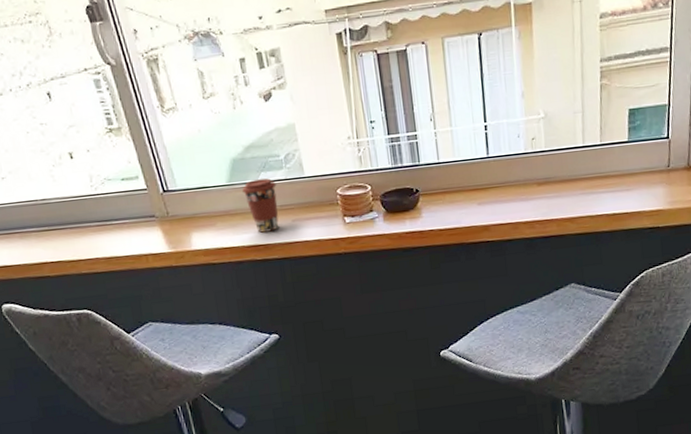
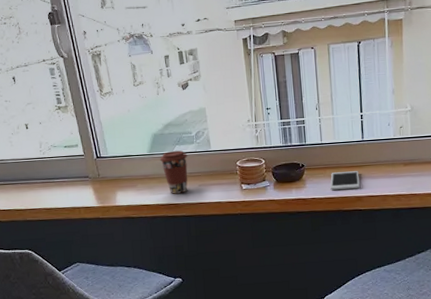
cell phone: none [450,194,486,220] -> present [330,171,360,191]

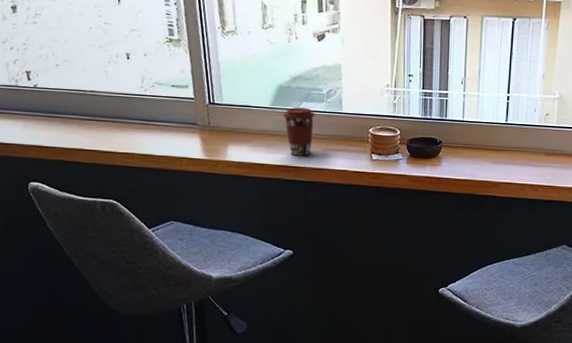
cell phone: present [330,171,360,191] -> none [466,153,499,174]

